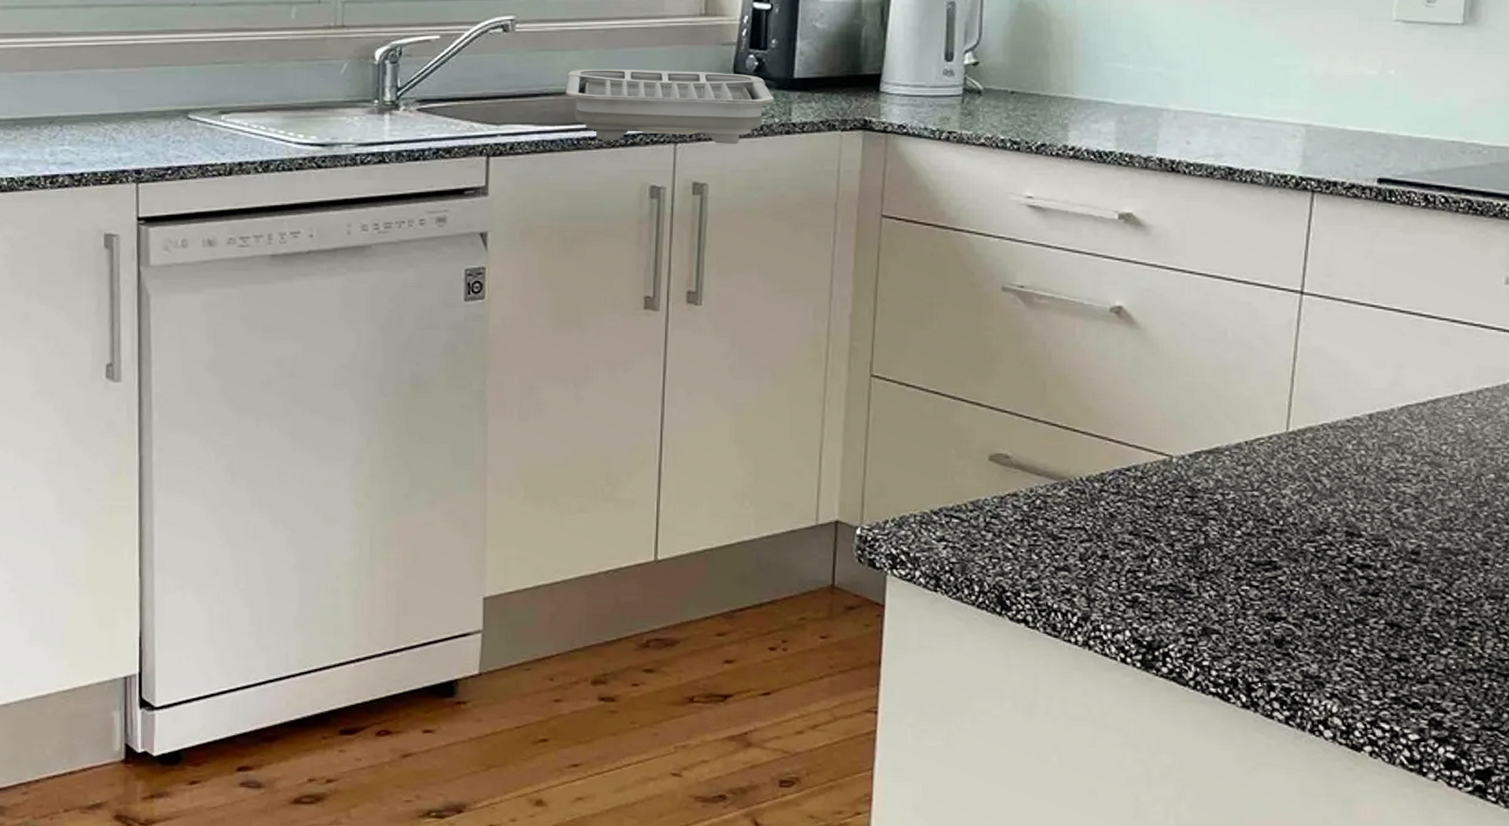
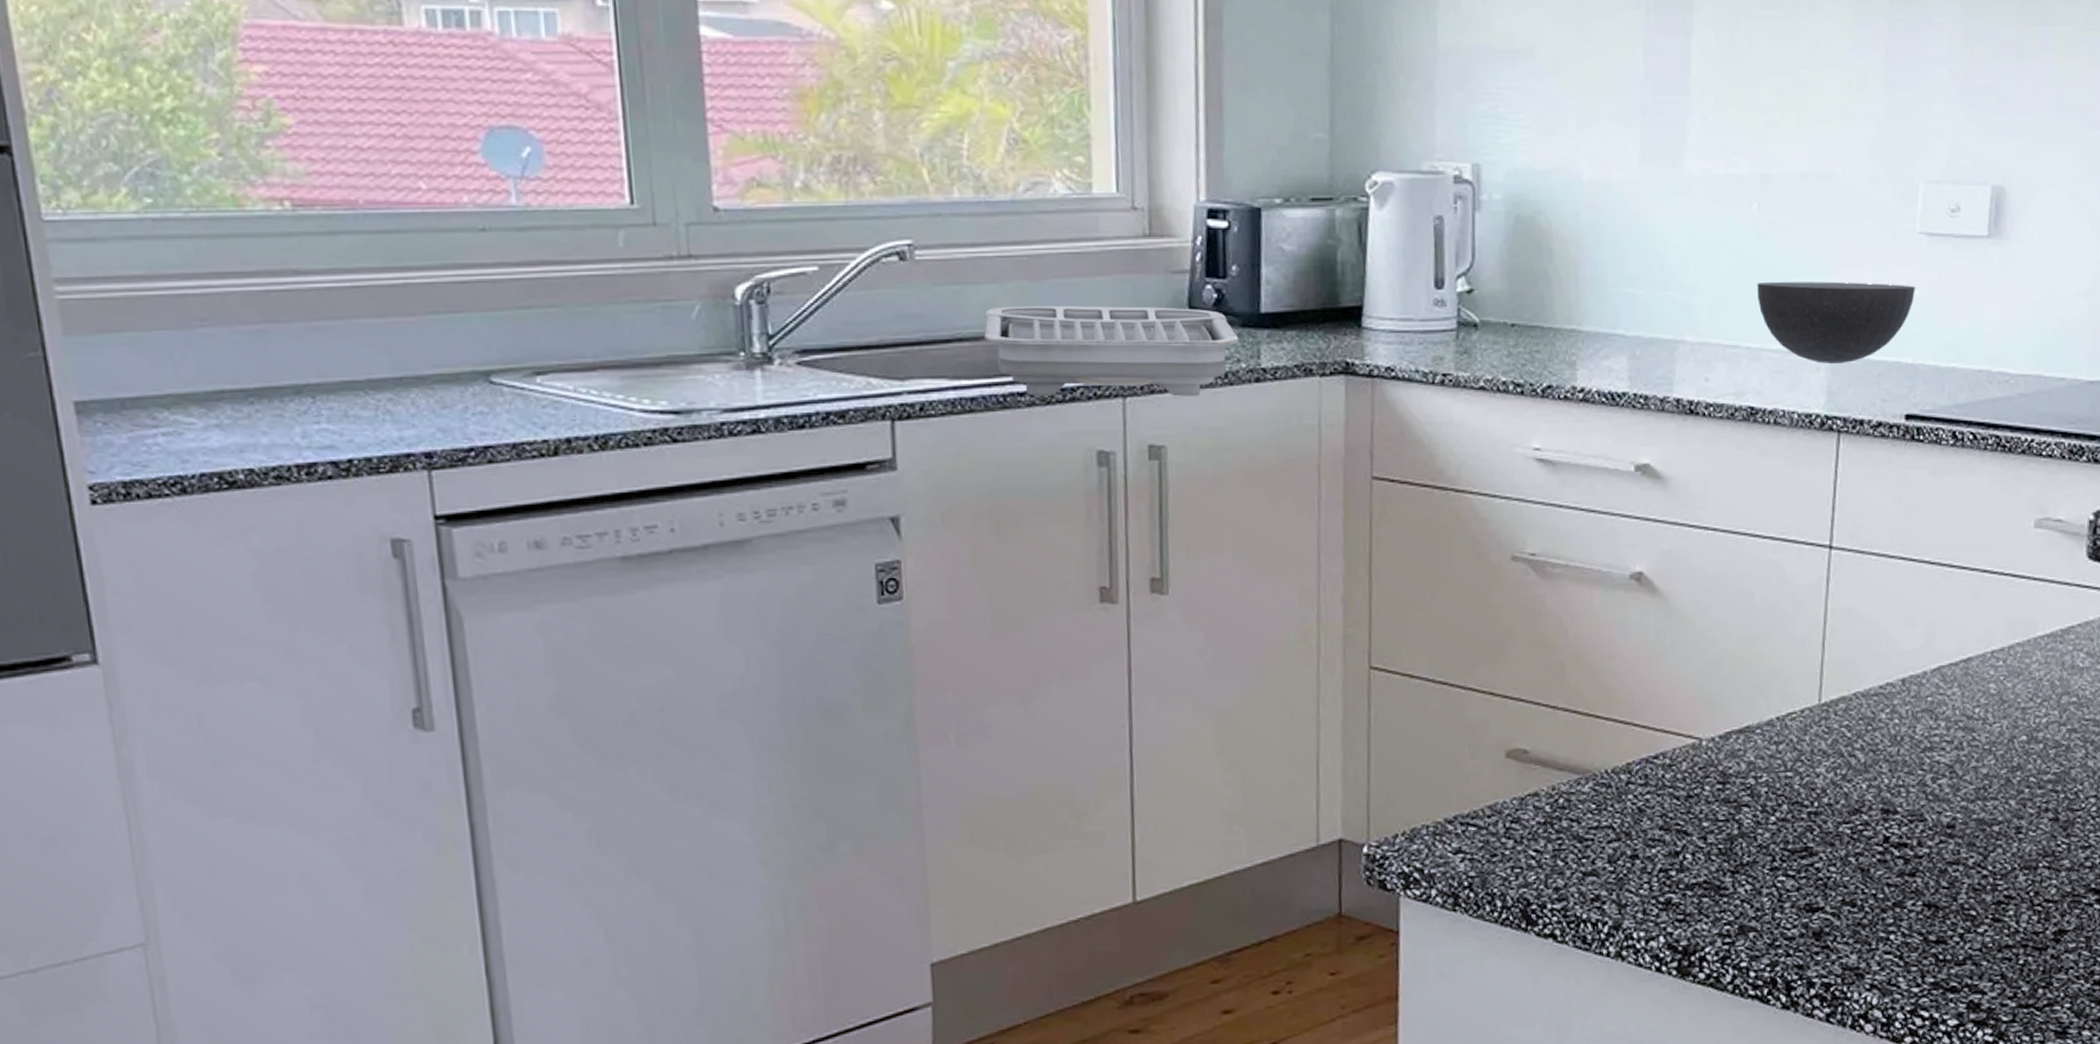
bowl: none [1238,61,1391,132] -> present [1757,281,1916,364]

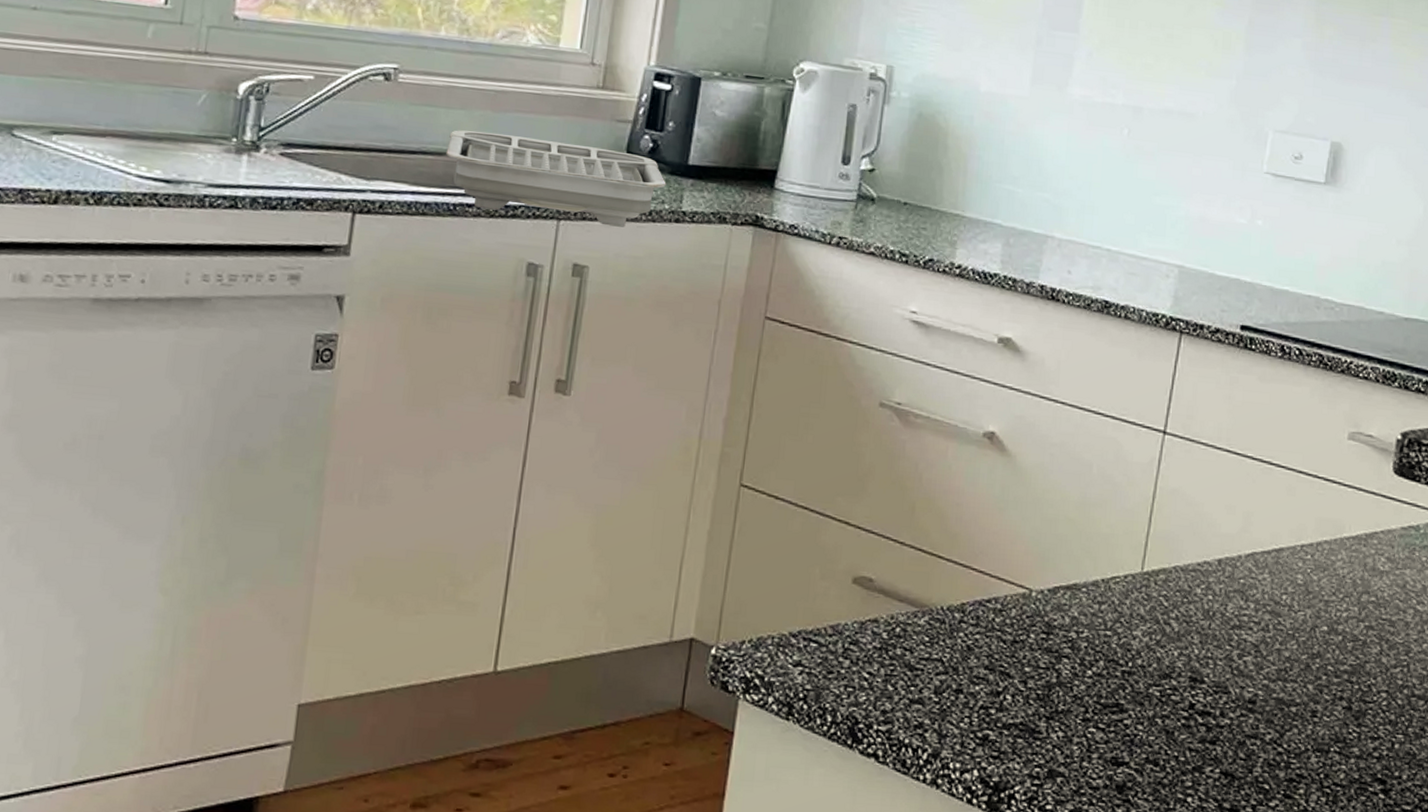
bowl: present [1757,281,1916,364] -> none [1120,196,1259,275]

